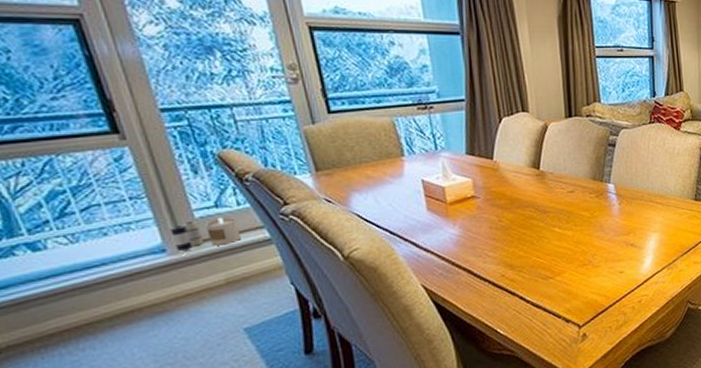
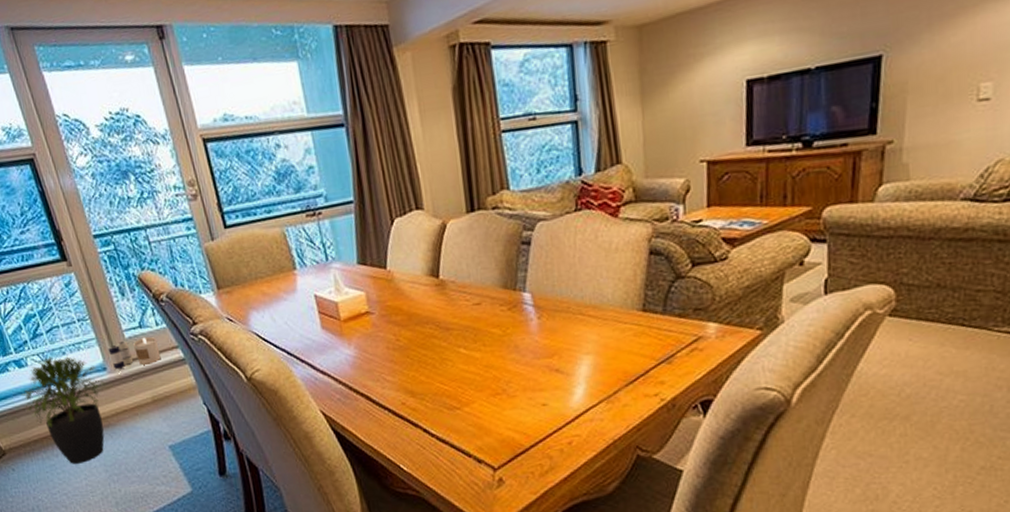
potted plant: none [31,237,164,358] -> present [20,355,106,464]

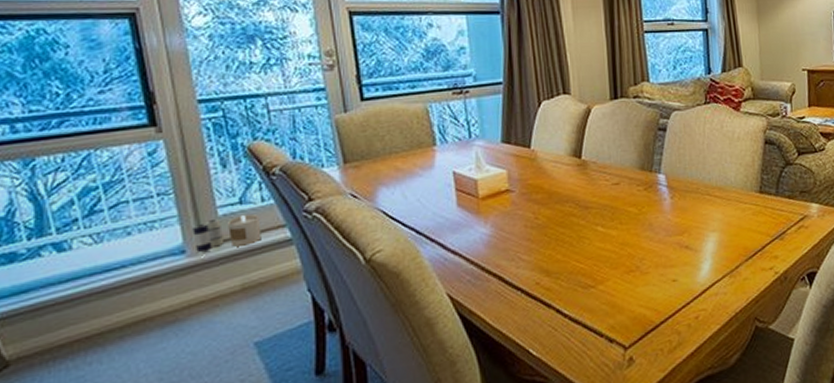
potted plant: present [20,355,106,464] -> none [52,236,182,373]

